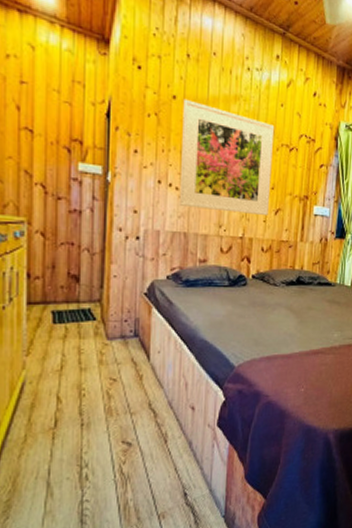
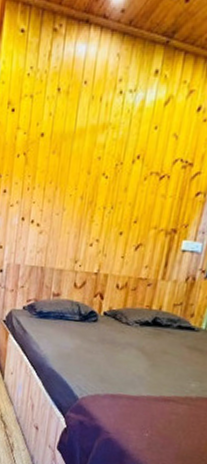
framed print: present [179,99,275,216] -> none [38,135,145,252]

